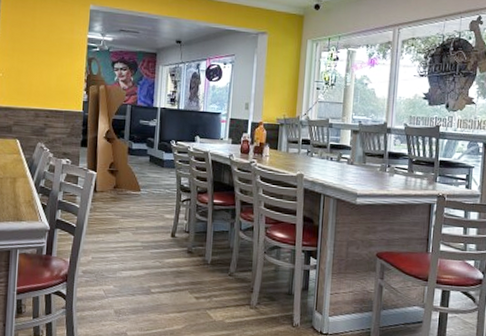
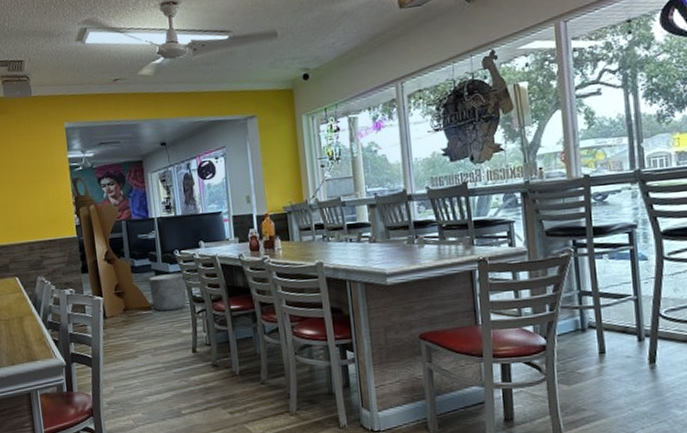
planter: none [142,160,177,196] -> present [148,273,187,312]

